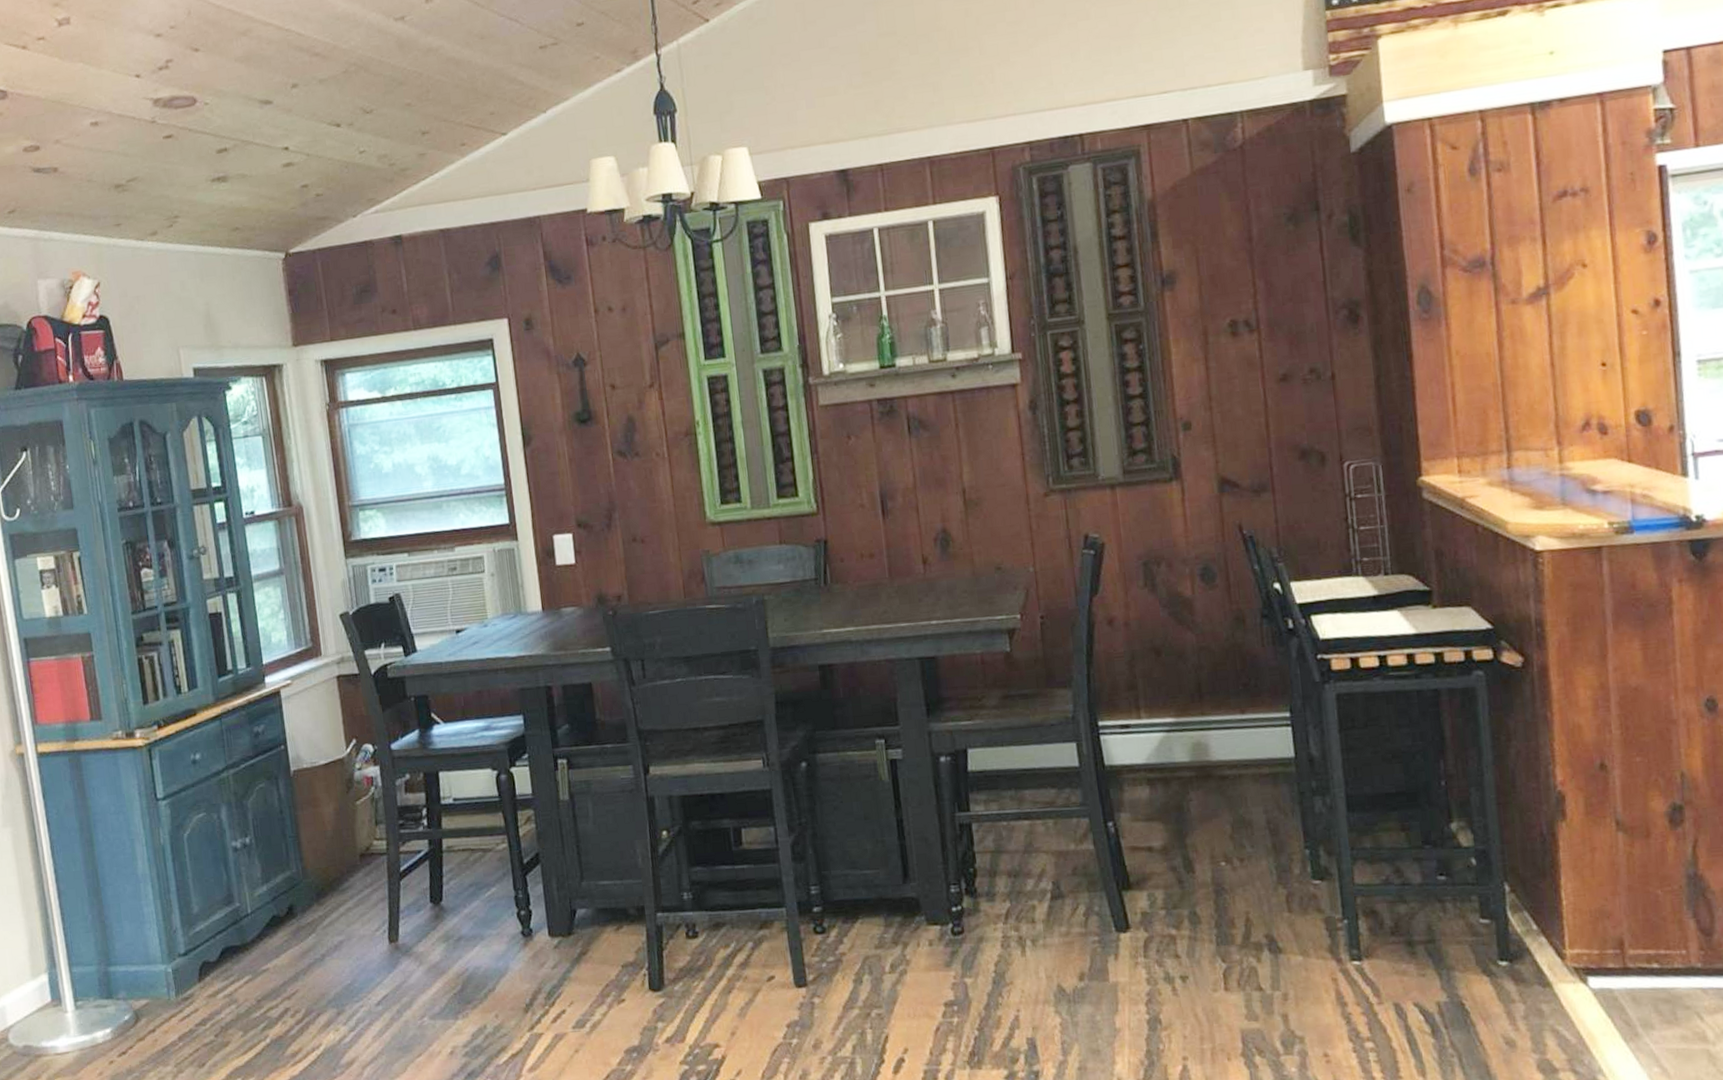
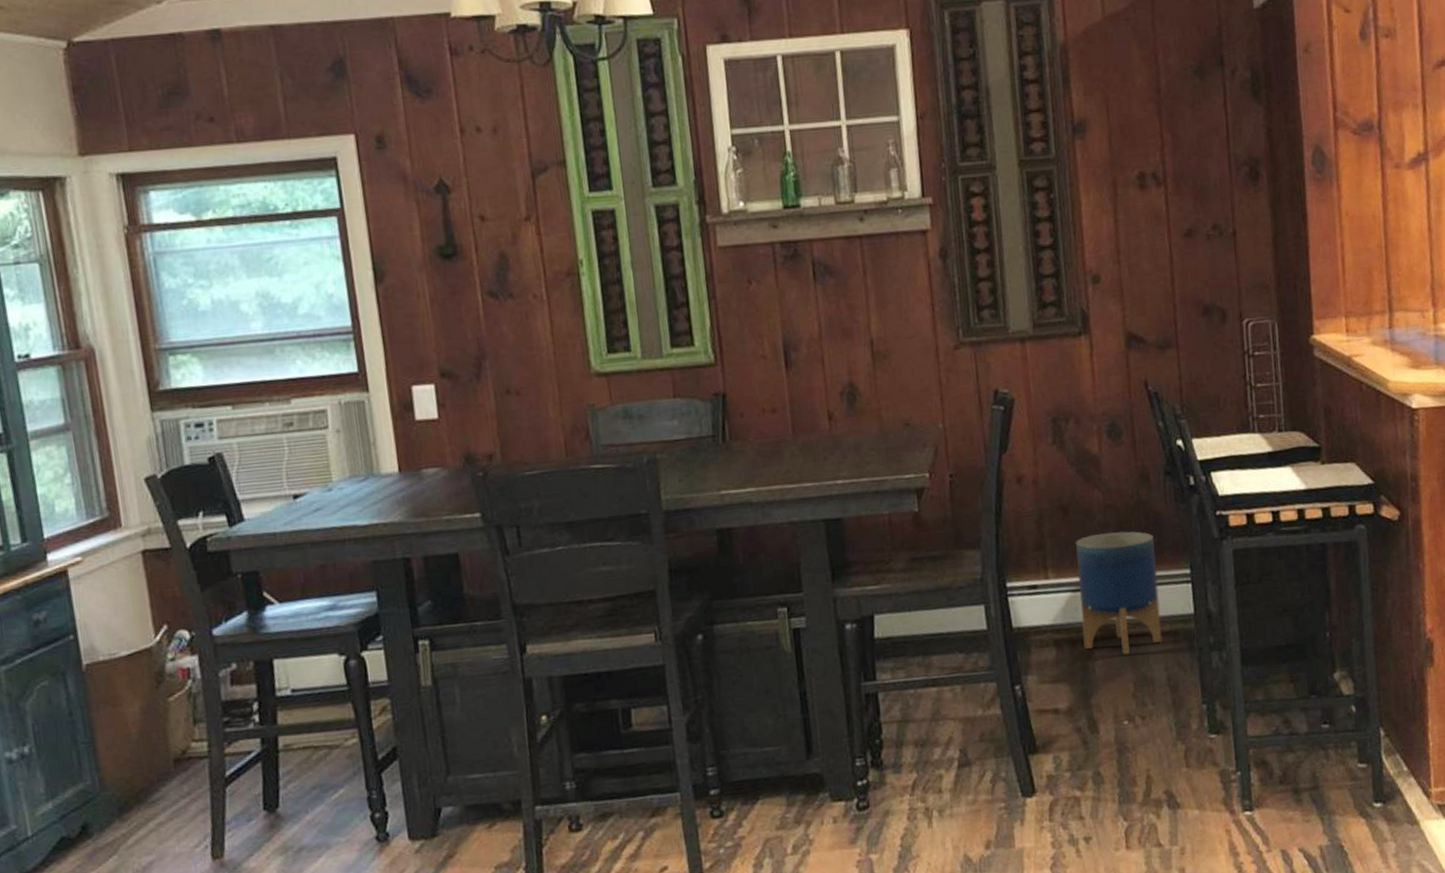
planter: none [1169,673,1261,796] -> present [1076,531,1163,655]

